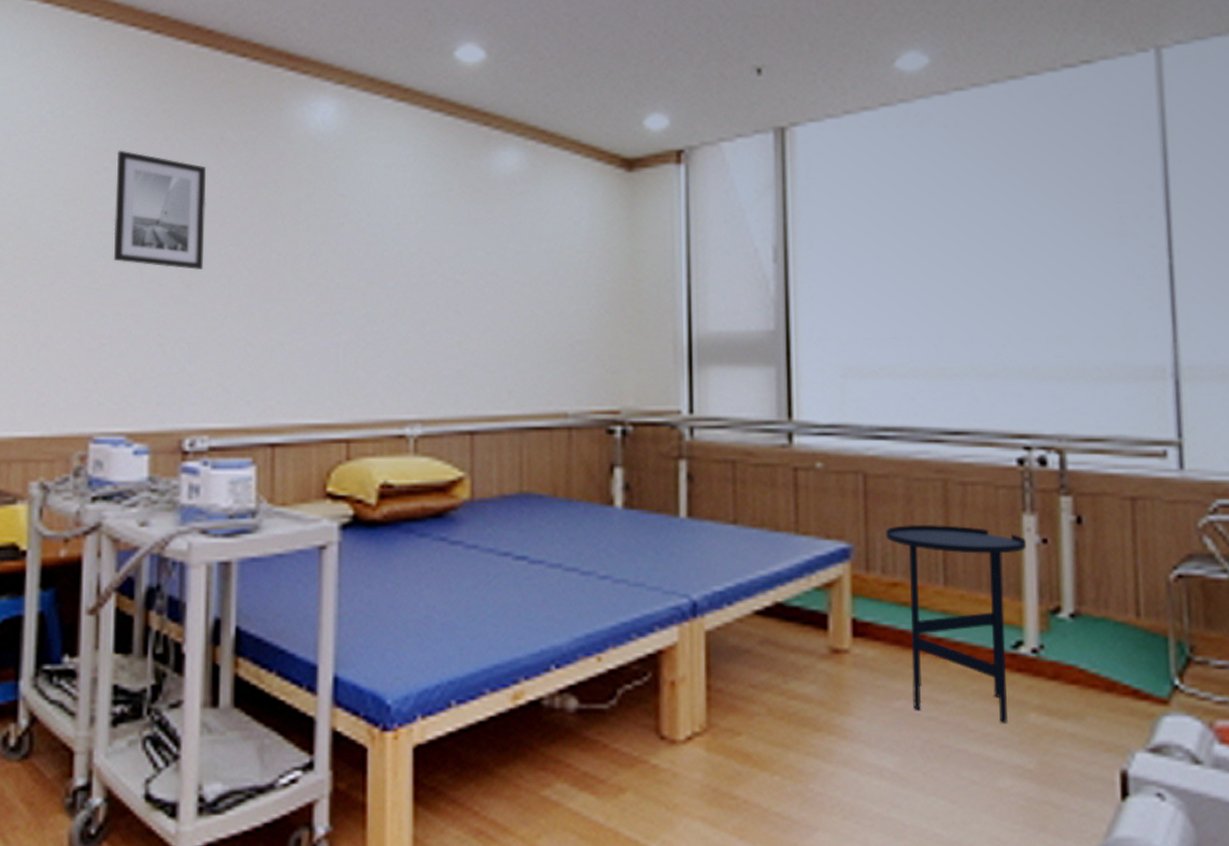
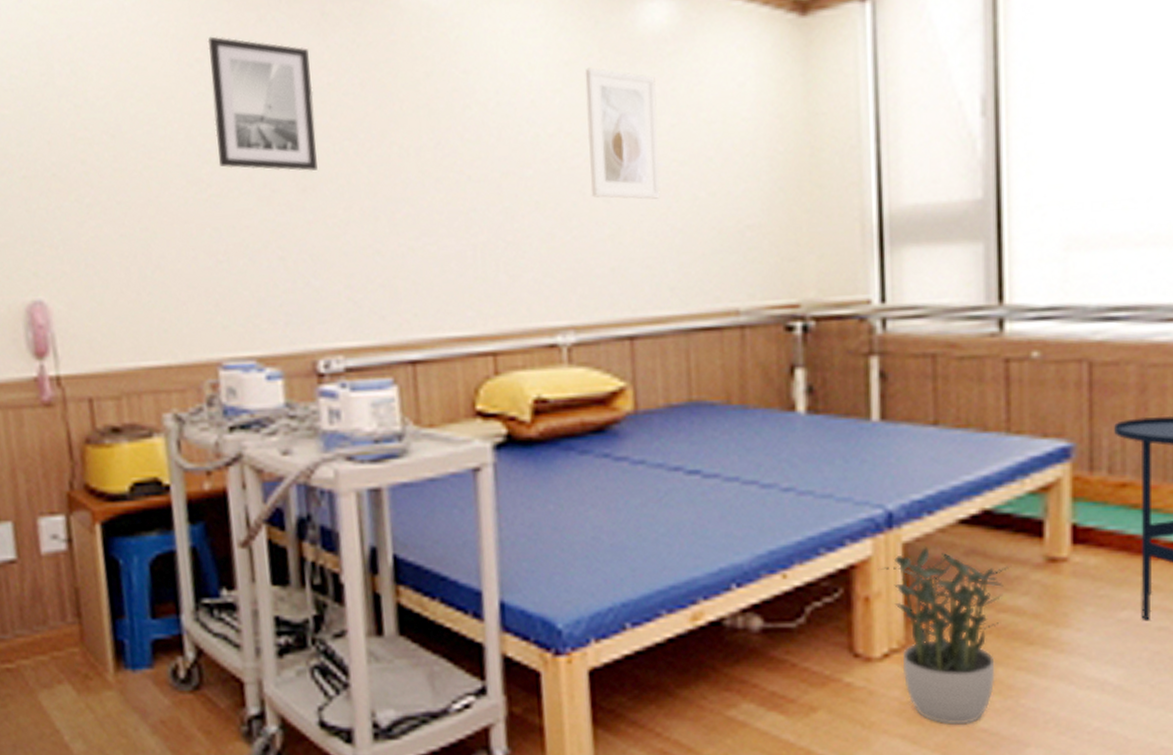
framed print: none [444,200,505,313] -> present [585,67,661,199]
potted plant: none [683,635,801,808] -> present [878,547,1012,725]

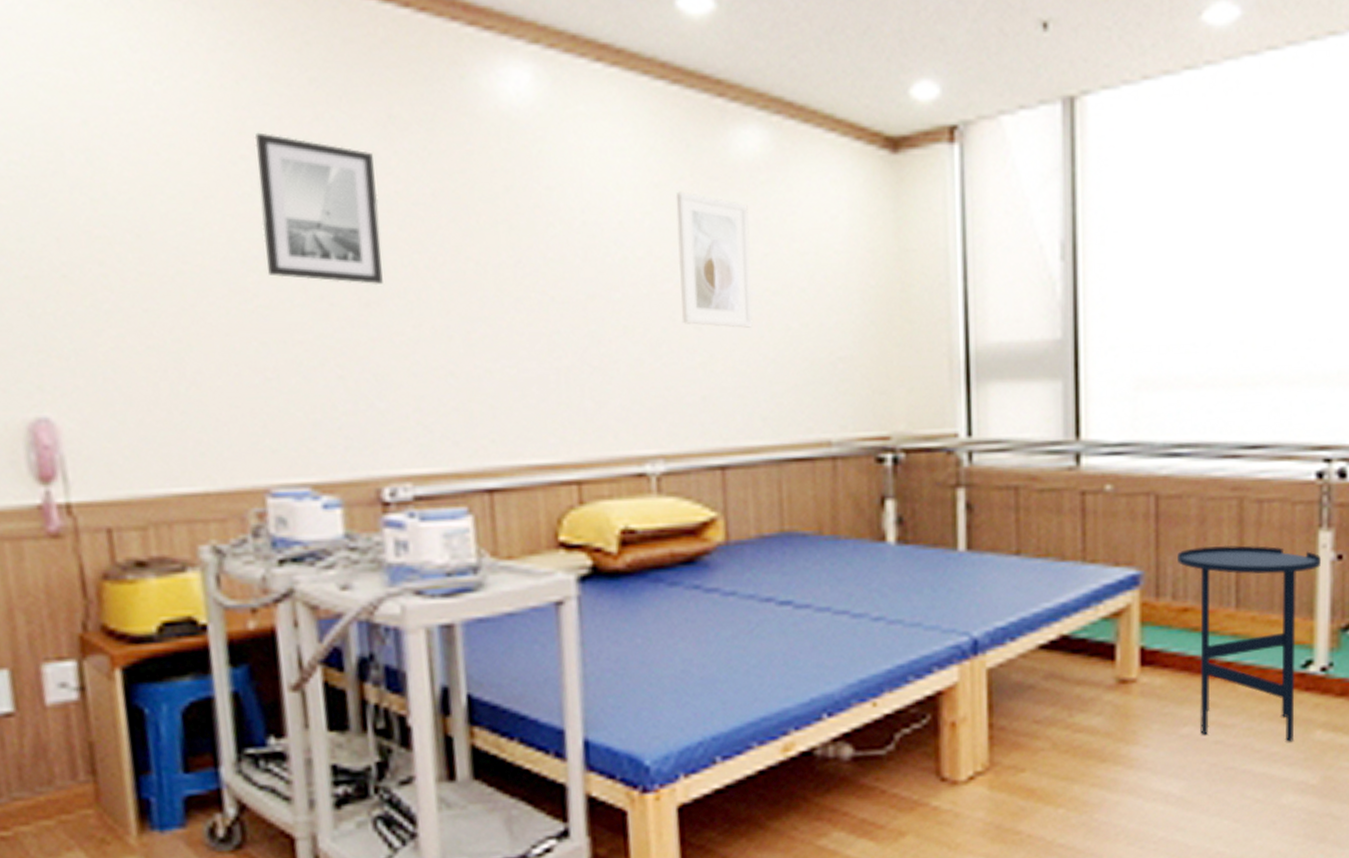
potted plant: present [878,547,1012,725] -> none [964,672,1087,842]

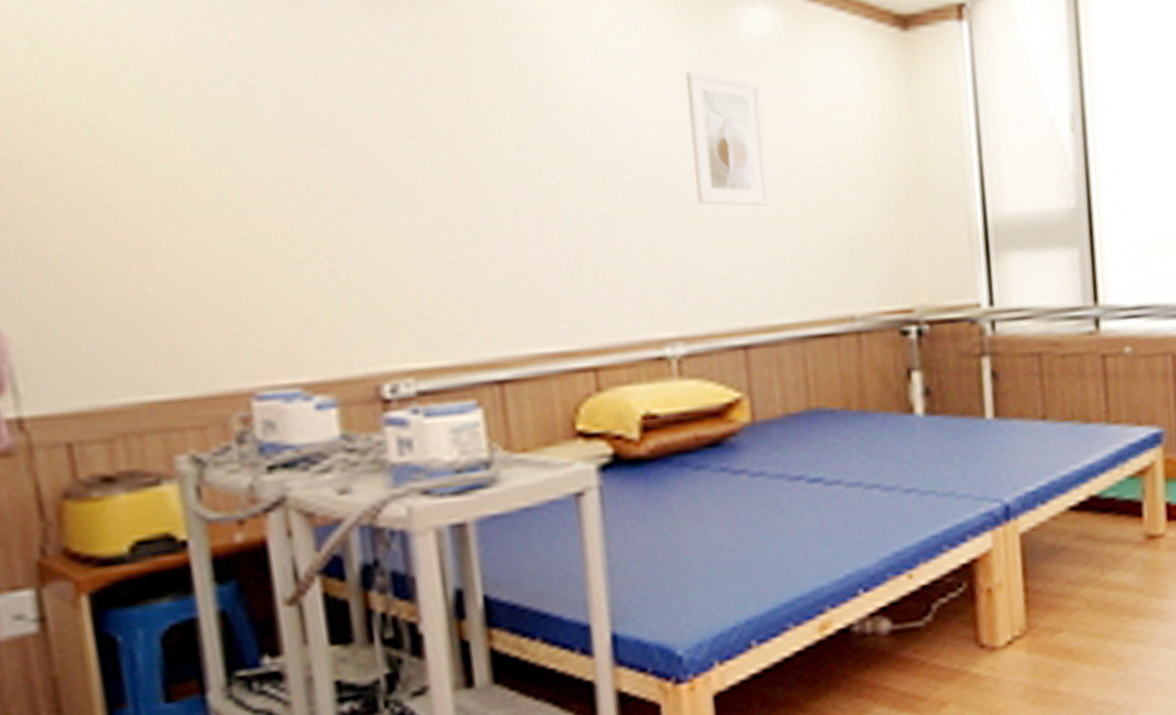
wall art: present [254,132,383,286] -> none [225,16,375,174]

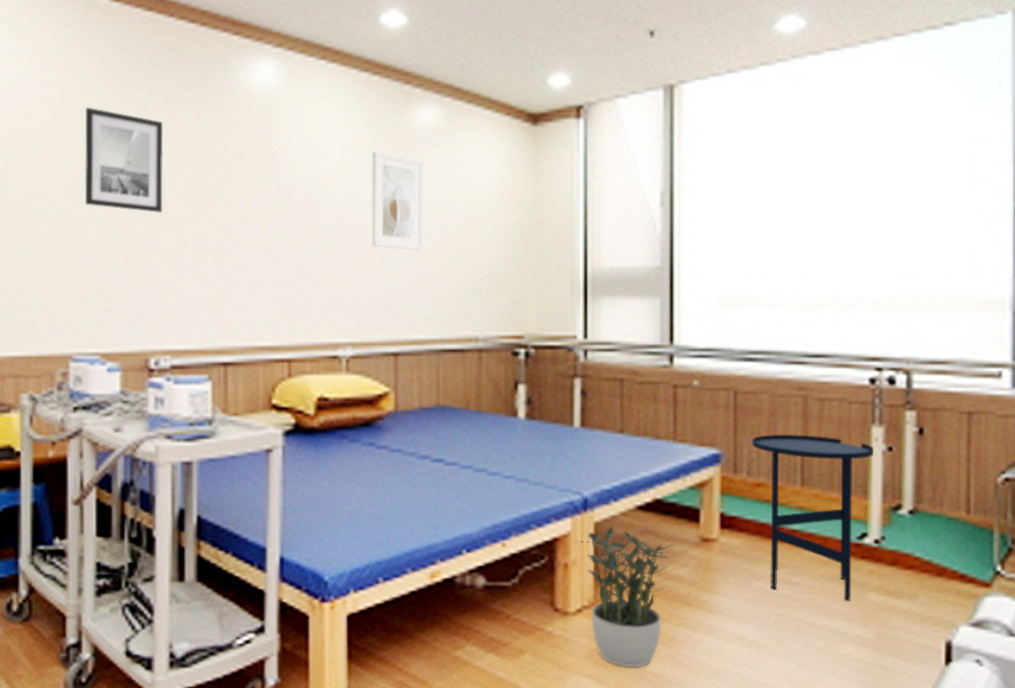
wall art: none [225,16,375,174] -> present [84,107,164,214]
potted plant: none [998,535,1117,702] -> present [575,526,675,668]

